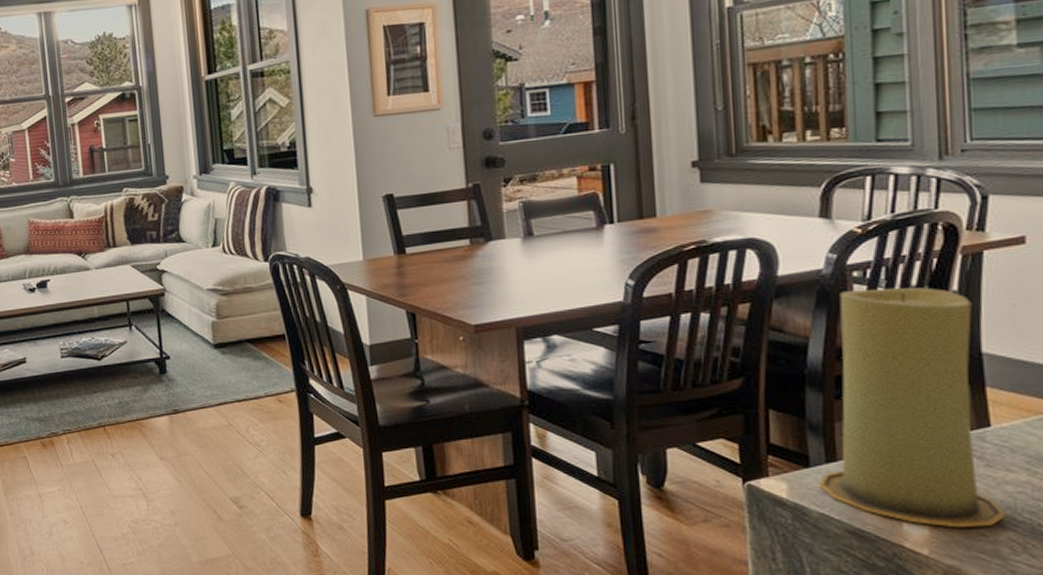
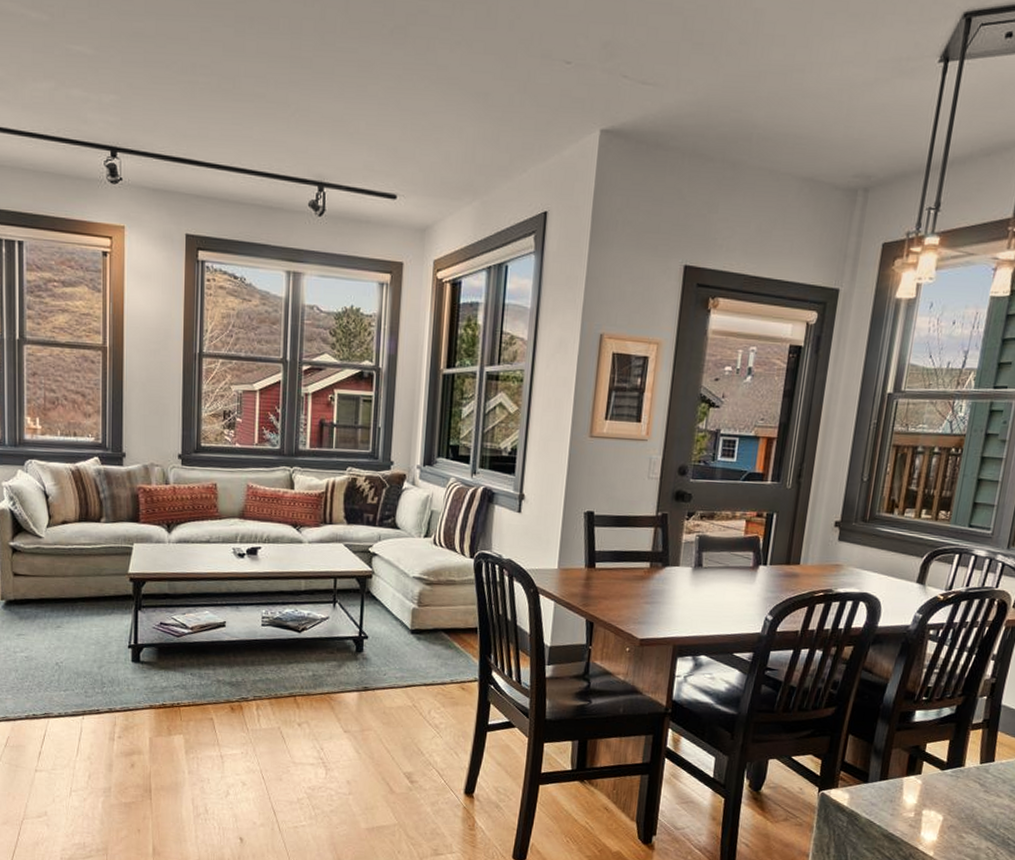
candle: present [819,287,1006,528] -> none [871,645,1003,837]

